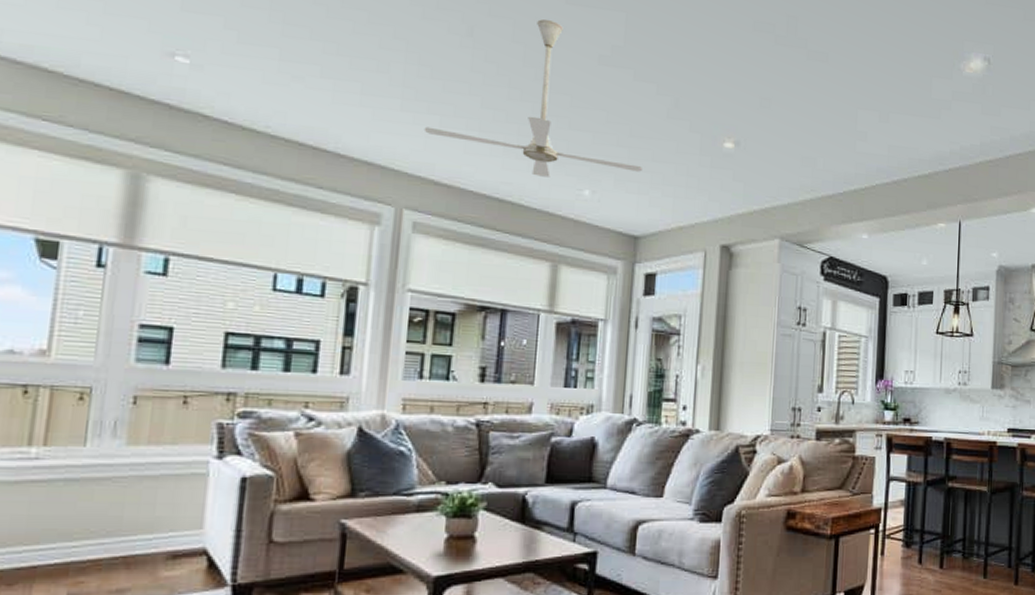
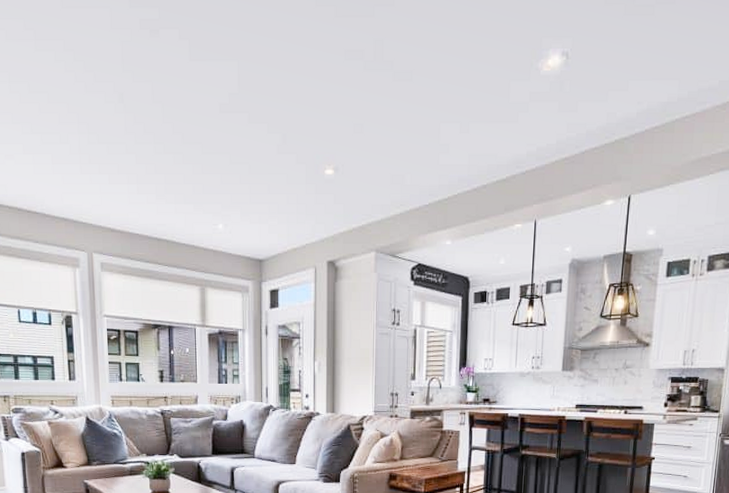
ceiling fan: present [424,19,642,178] -> none [98,77,261,217]

